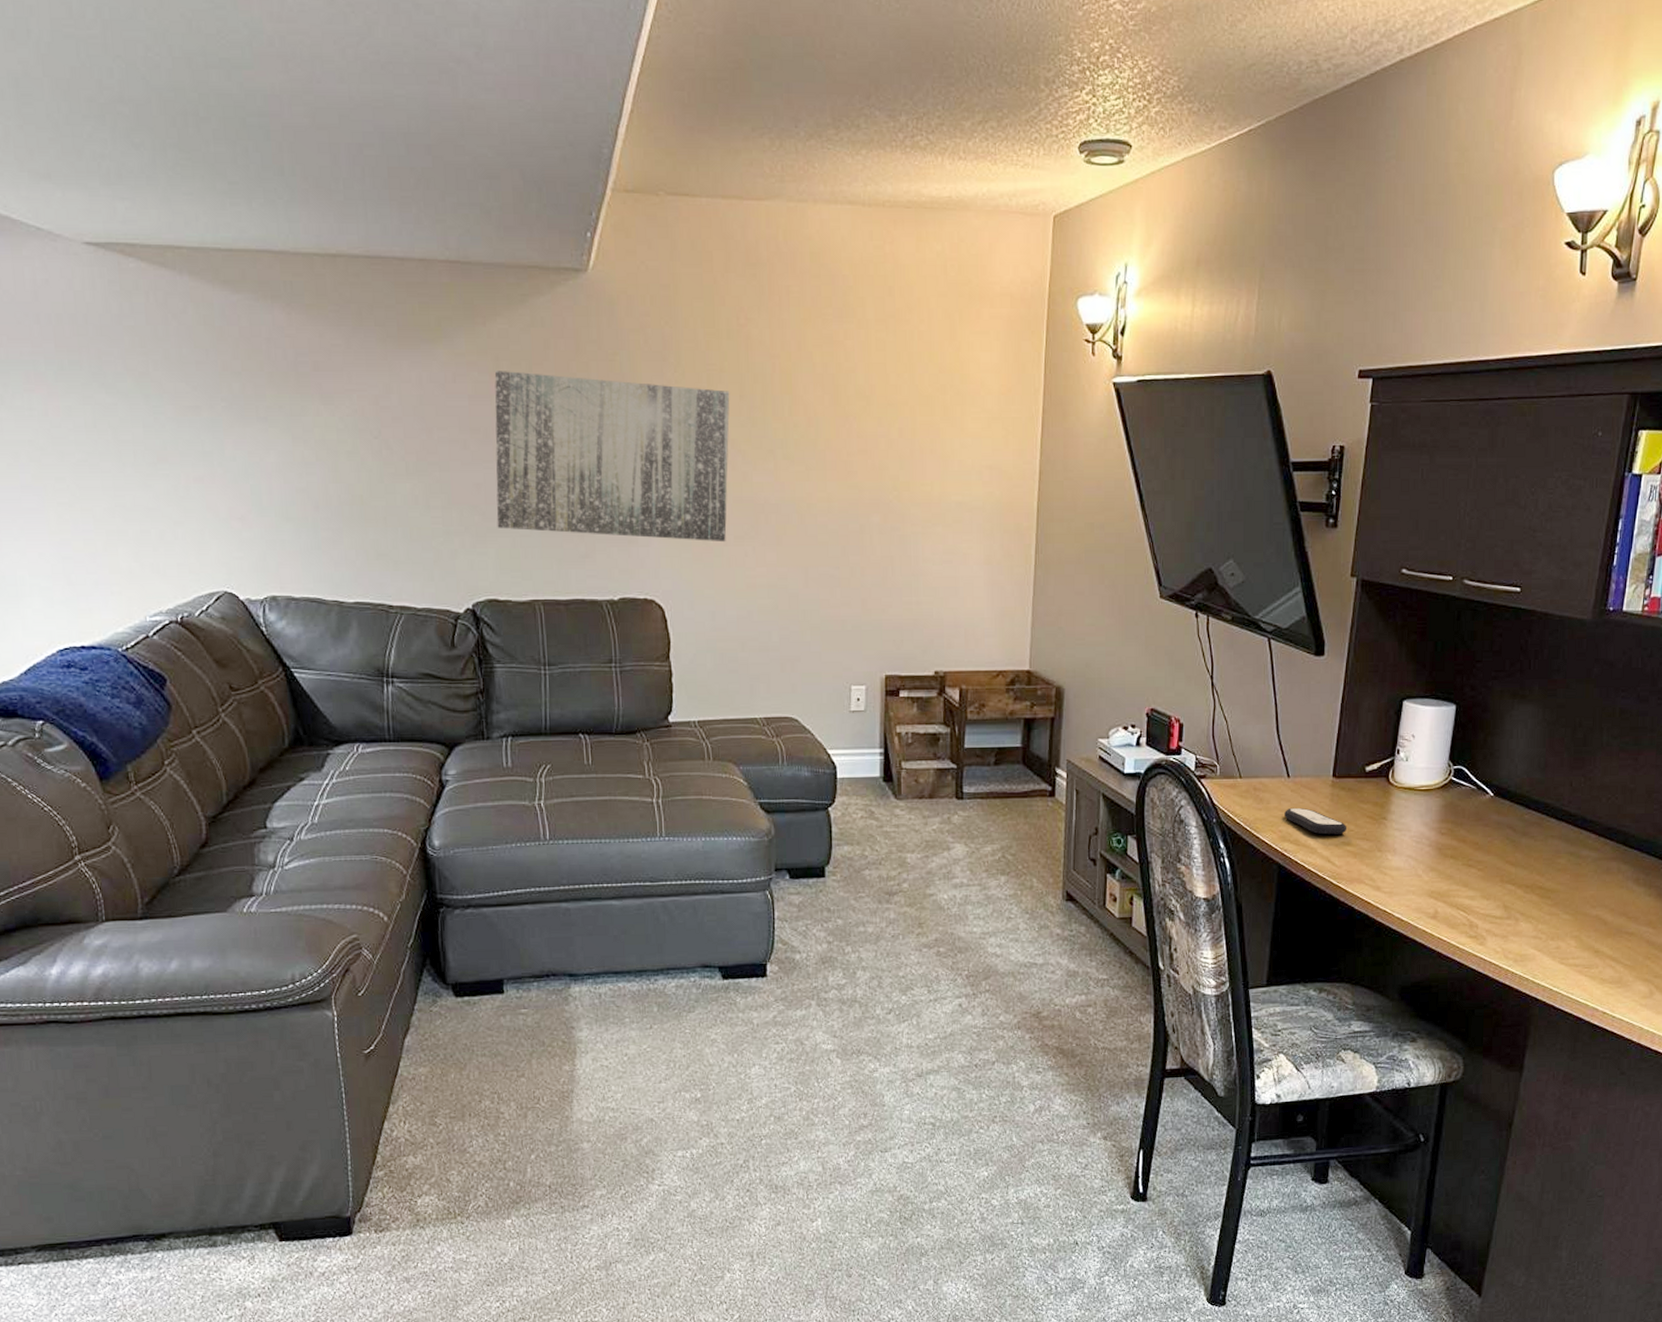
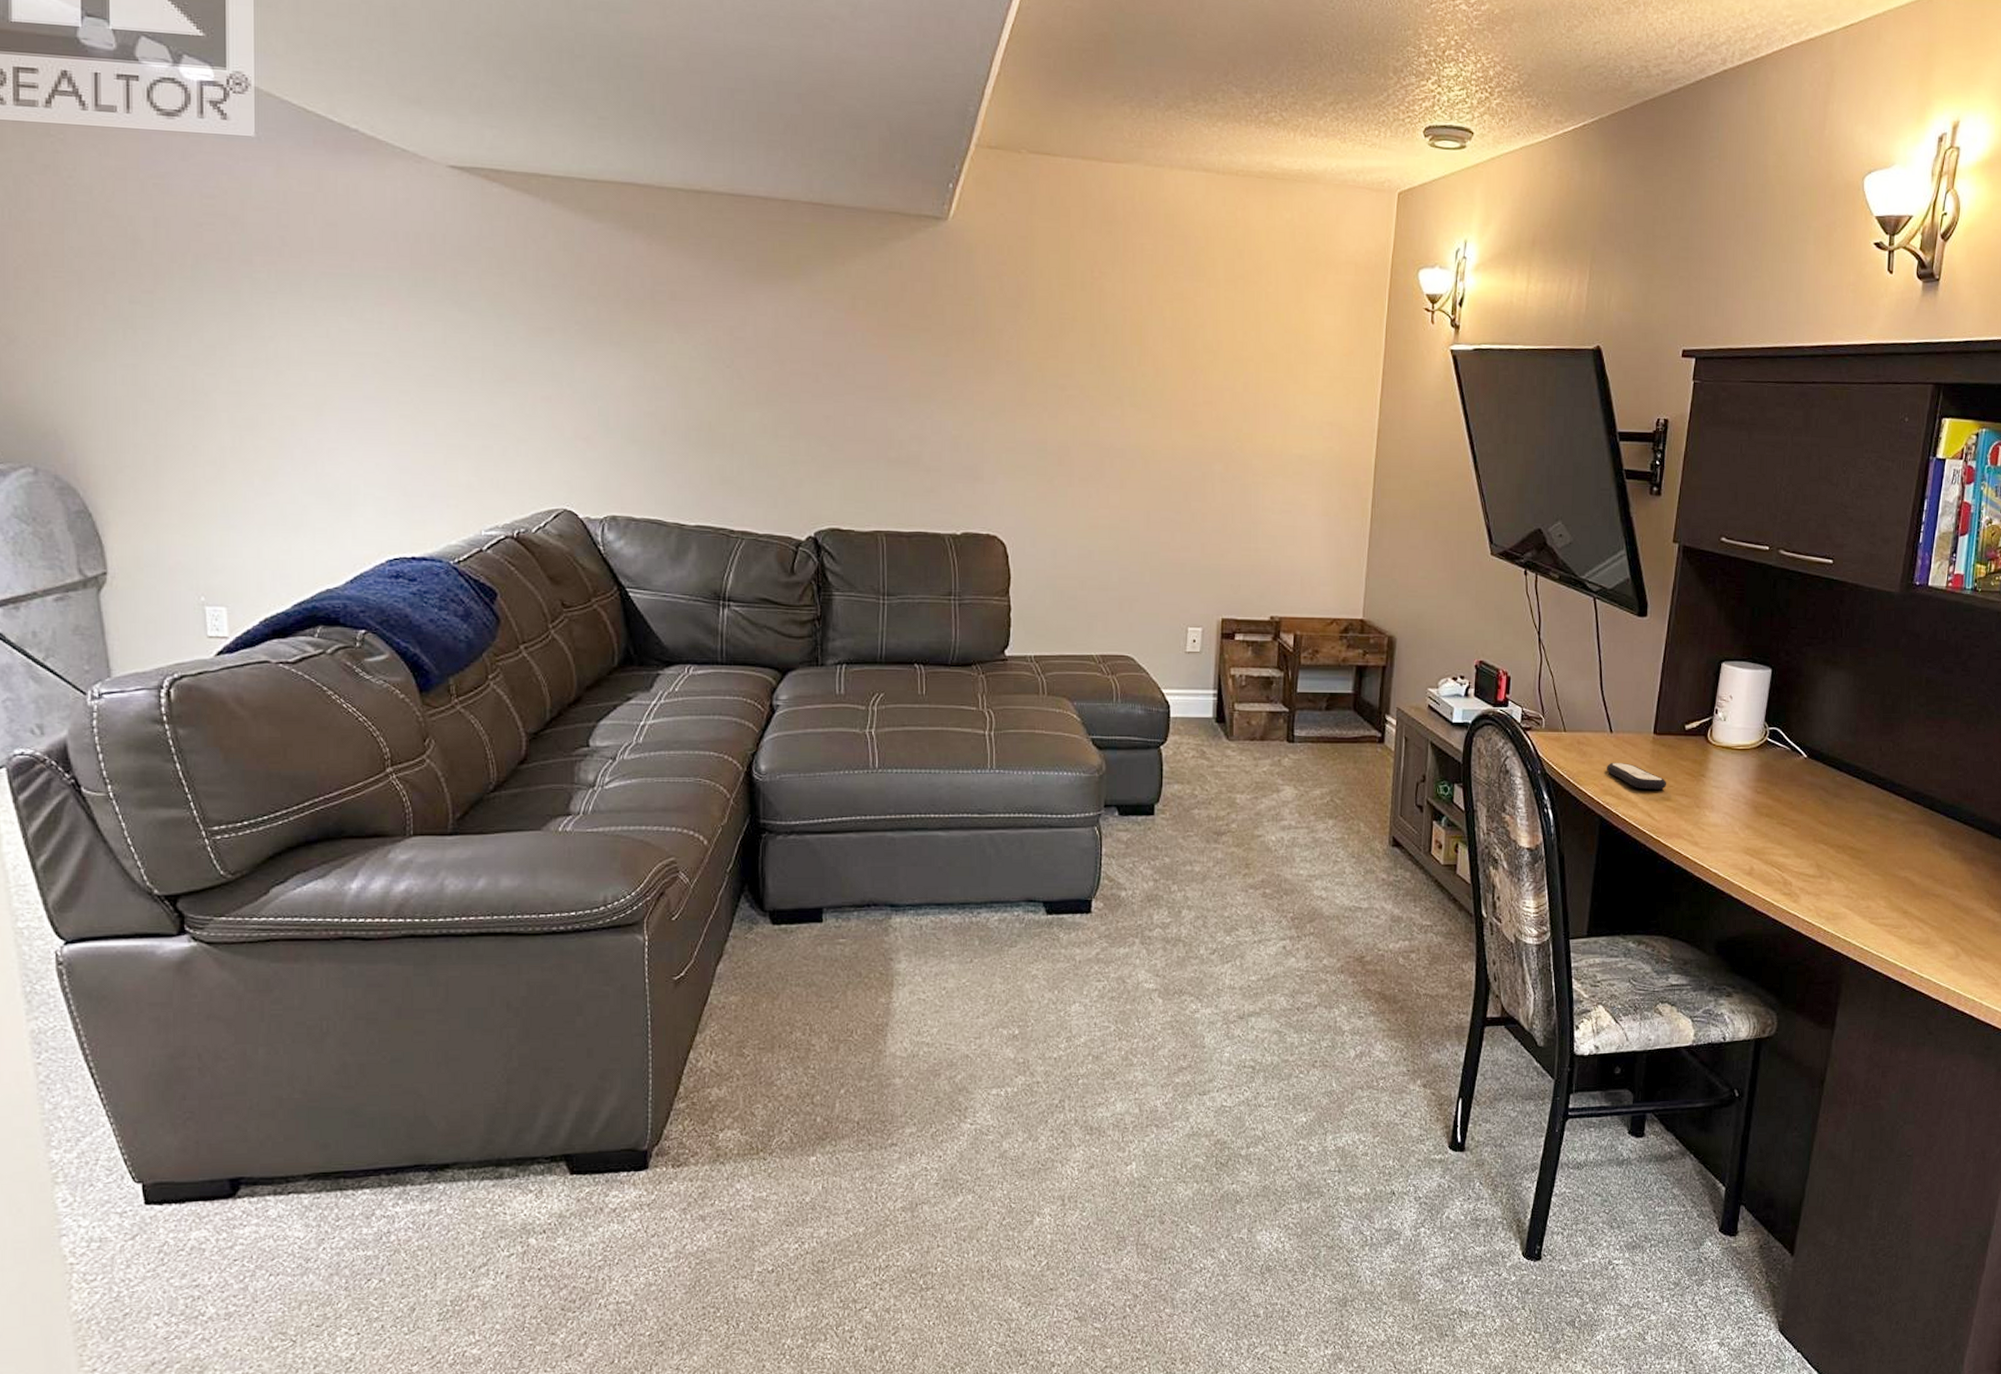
wall art: present [494,371,730,543] -> none [844,309,1081,484]

